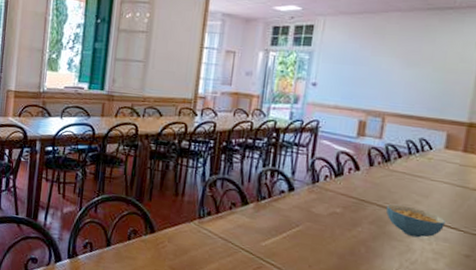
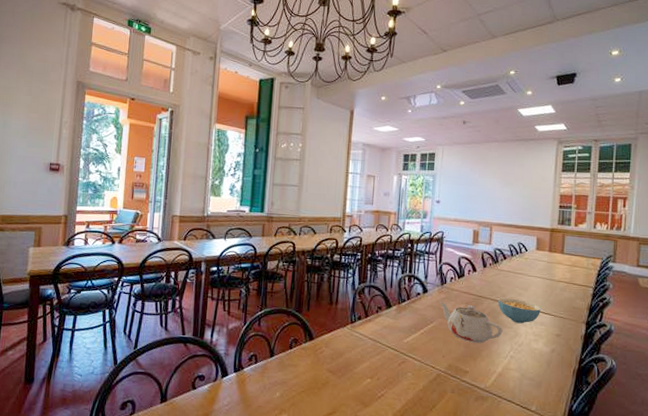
teapot: none [309,203,391,256] -> present [439,302,503,344]

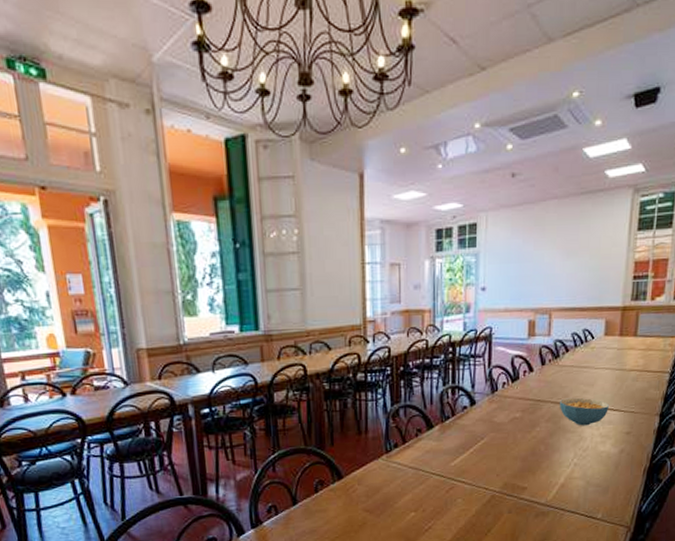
teapot: present [439,302,503,344] -> none [490,412,565,456]

